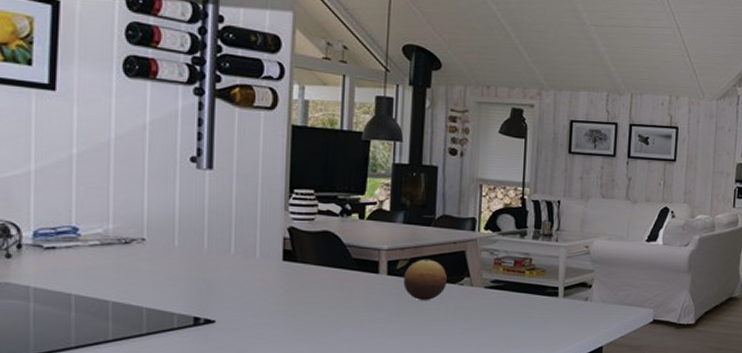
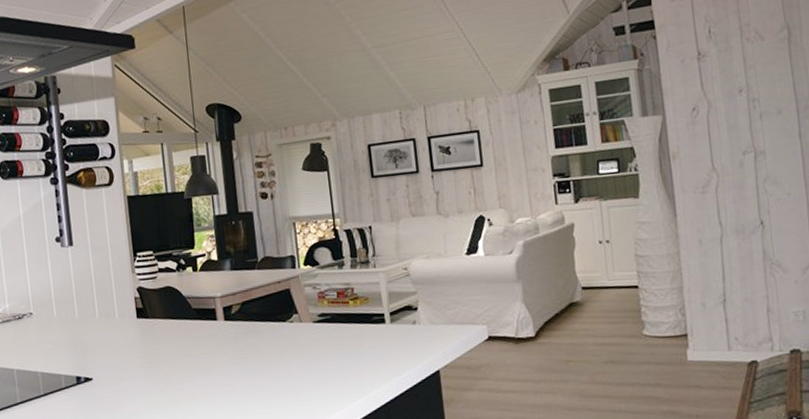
fruit: present [403,259,448,300] -> none [239,301,278,341]

